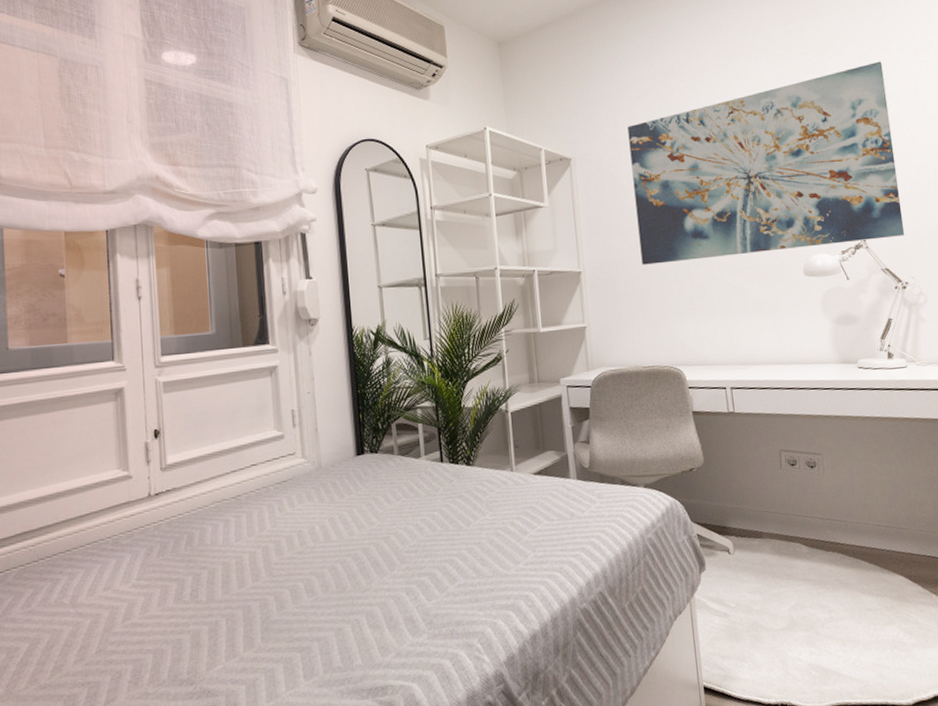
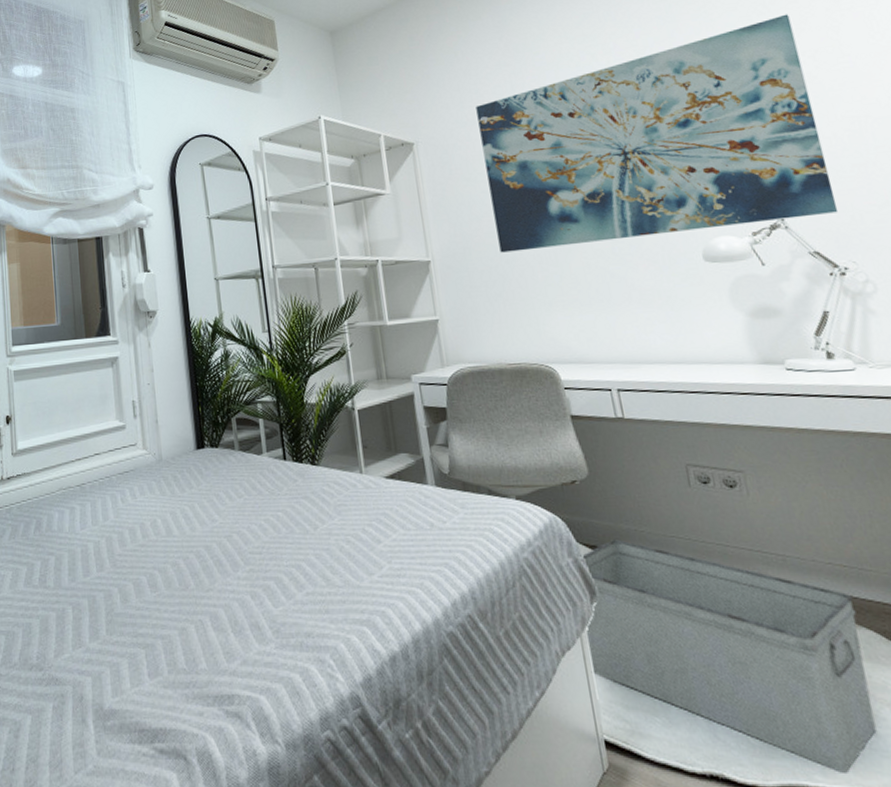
storage bin: none [693,517,900,690] -> present [580,539,877,773]

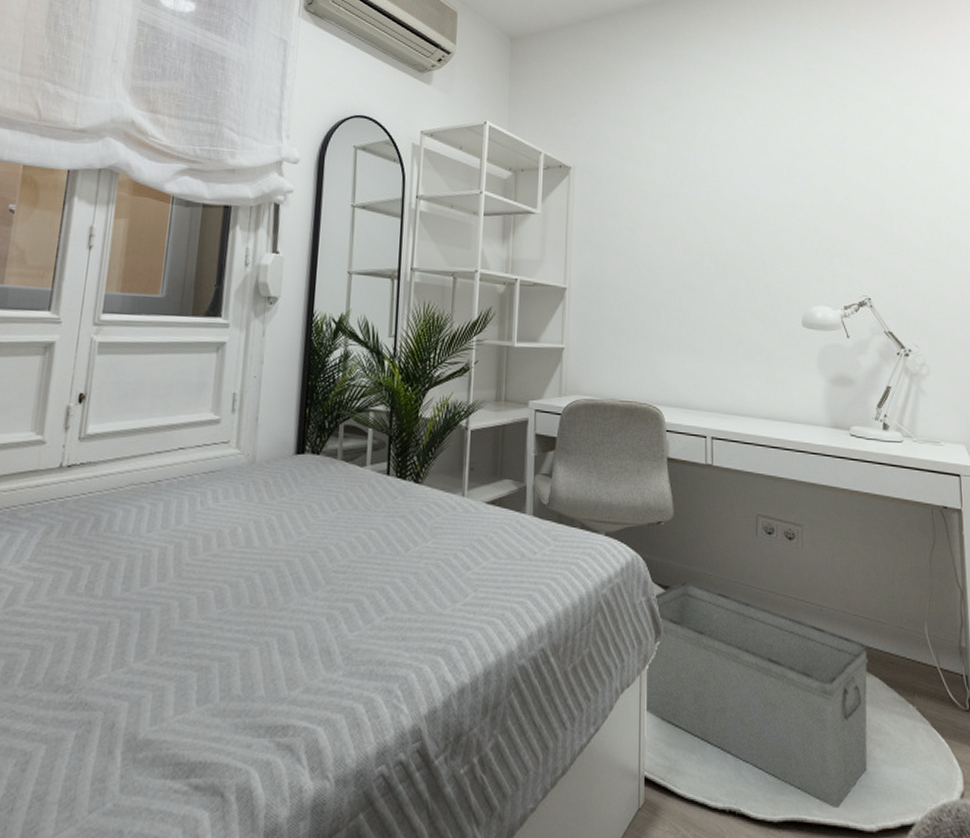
wall art: present [476,14,839,253] -> none [632,114,912,300]

